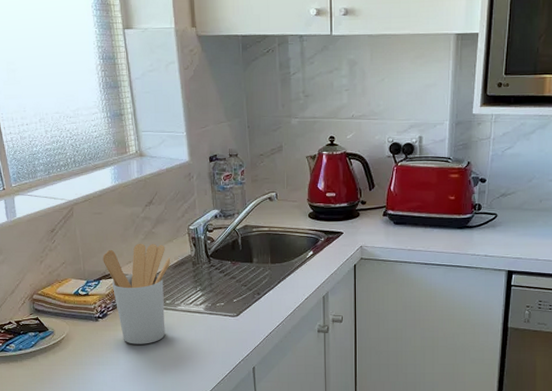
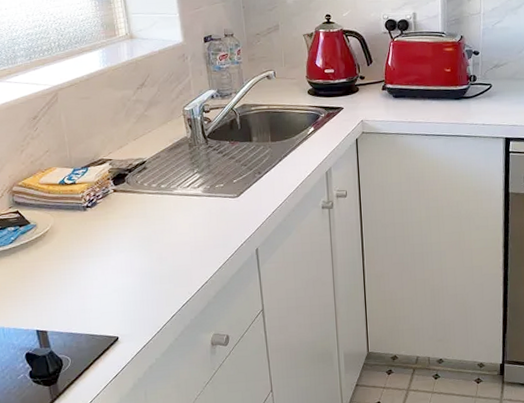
utensil holder: present [102,243,171,344] -> none [91,127,166,233]

